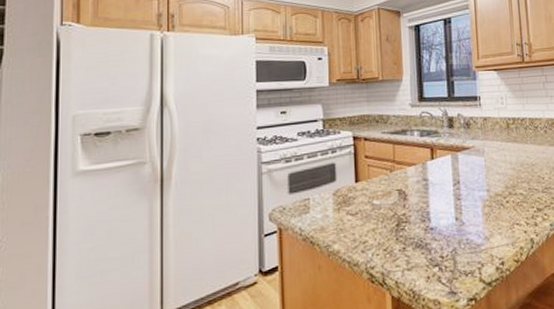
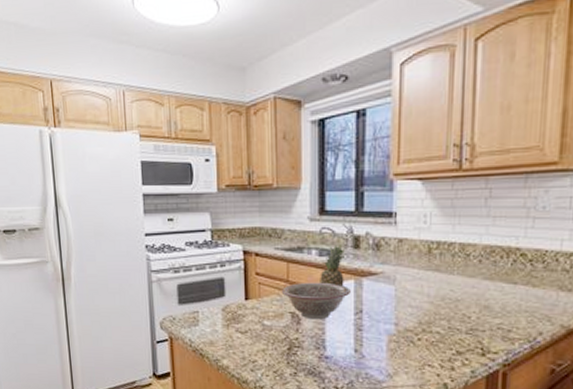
decorative bowl: none [388,159,449,195] -> present [281,282,350,320]
fruit: none [422,125,443,162] -> present [320,244,346,287]

